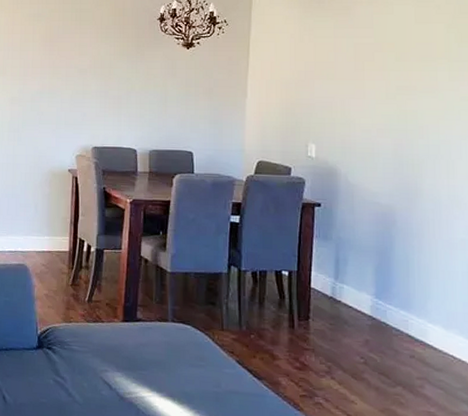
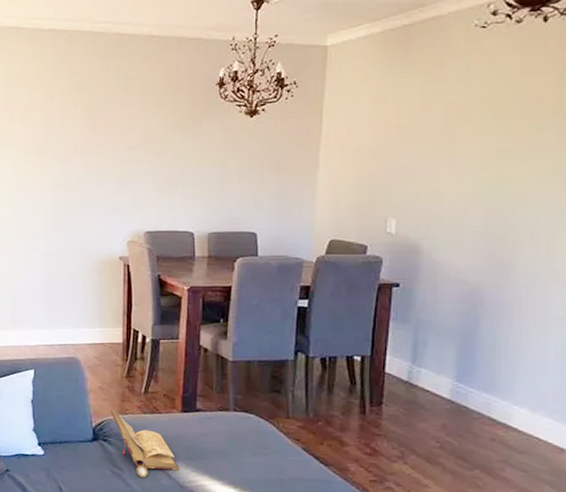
book: none [55,317,120,388] -> present [110,409,179,478]

